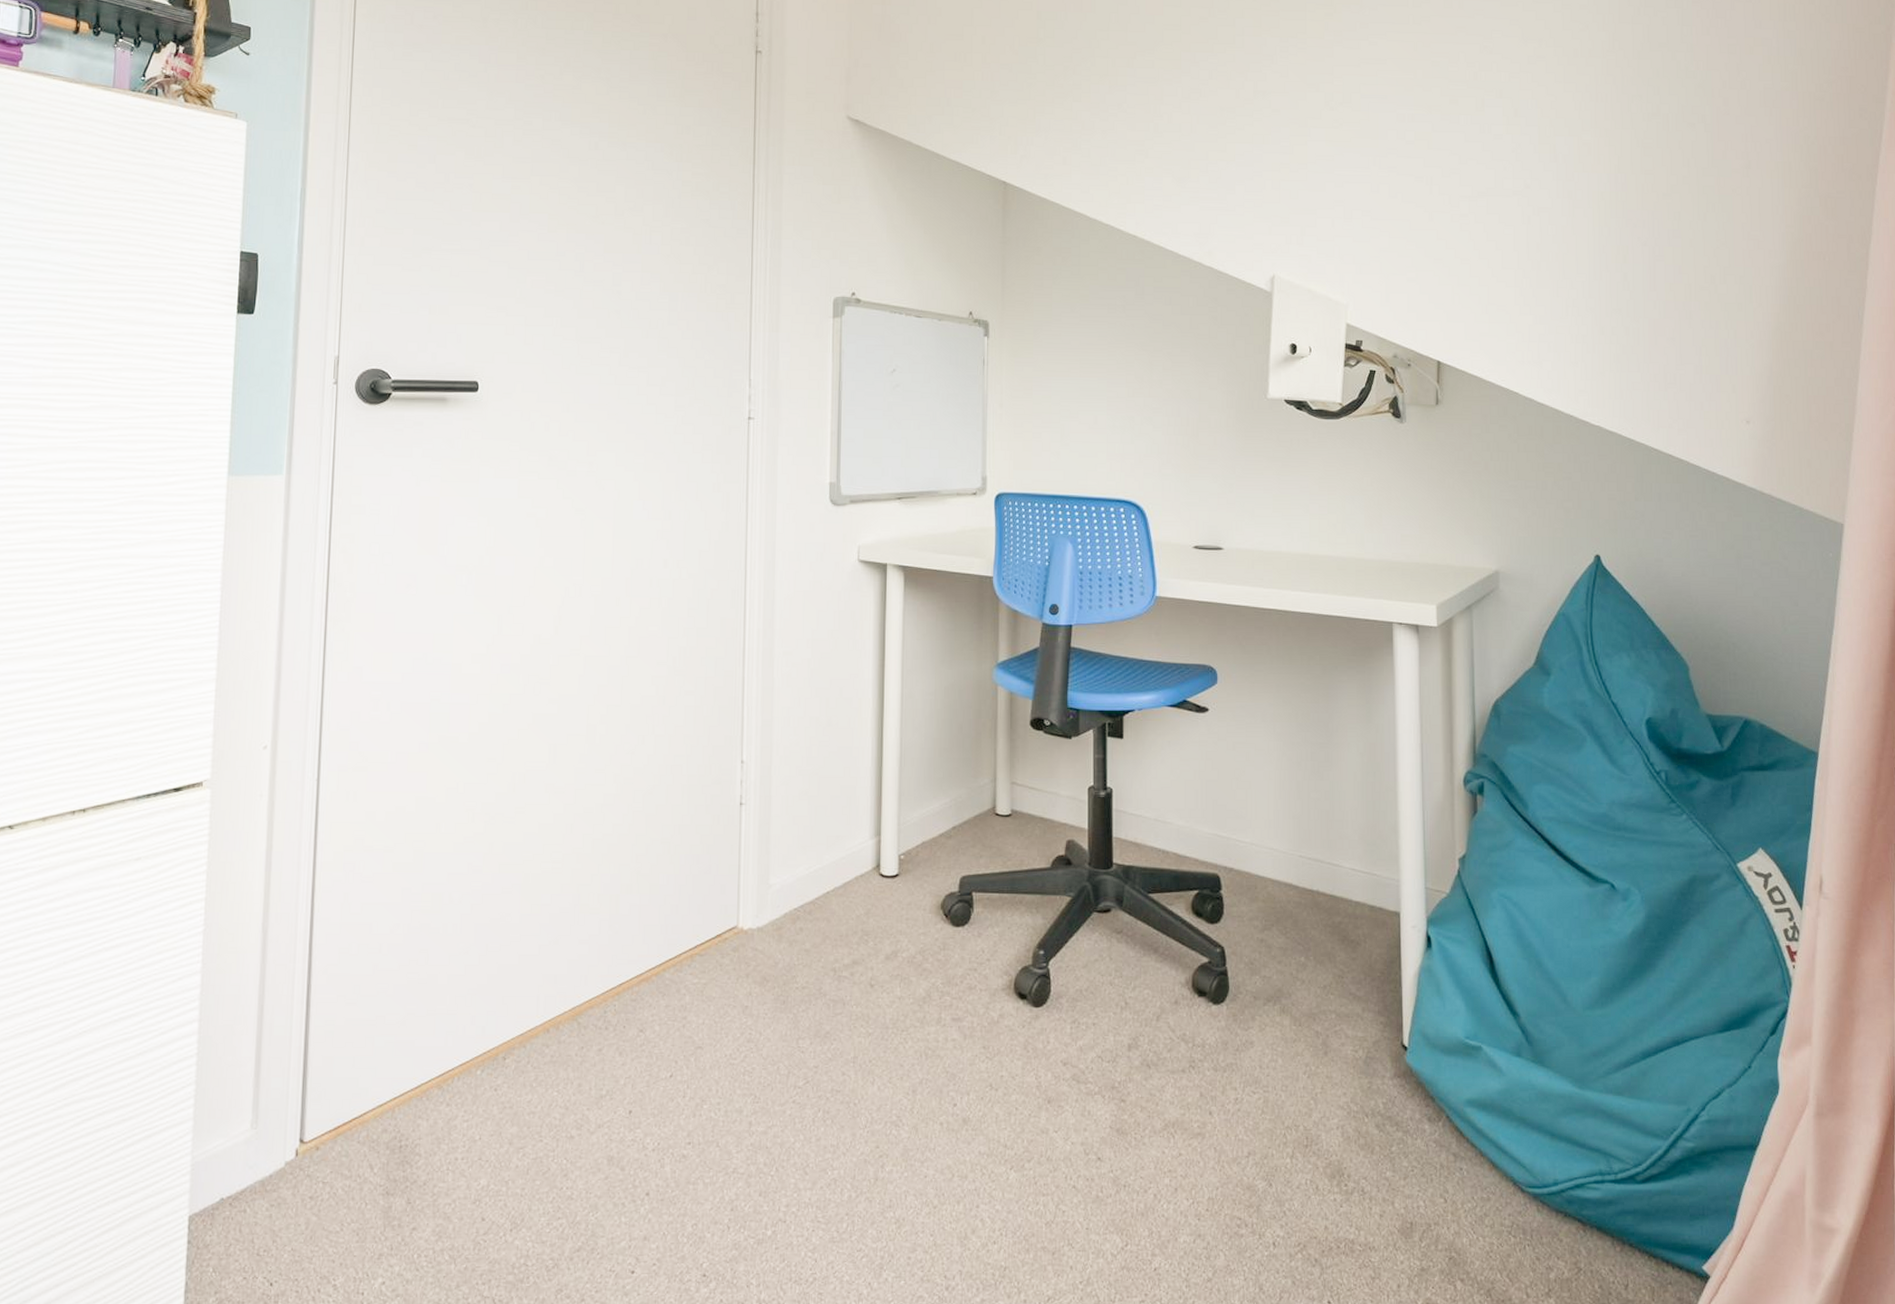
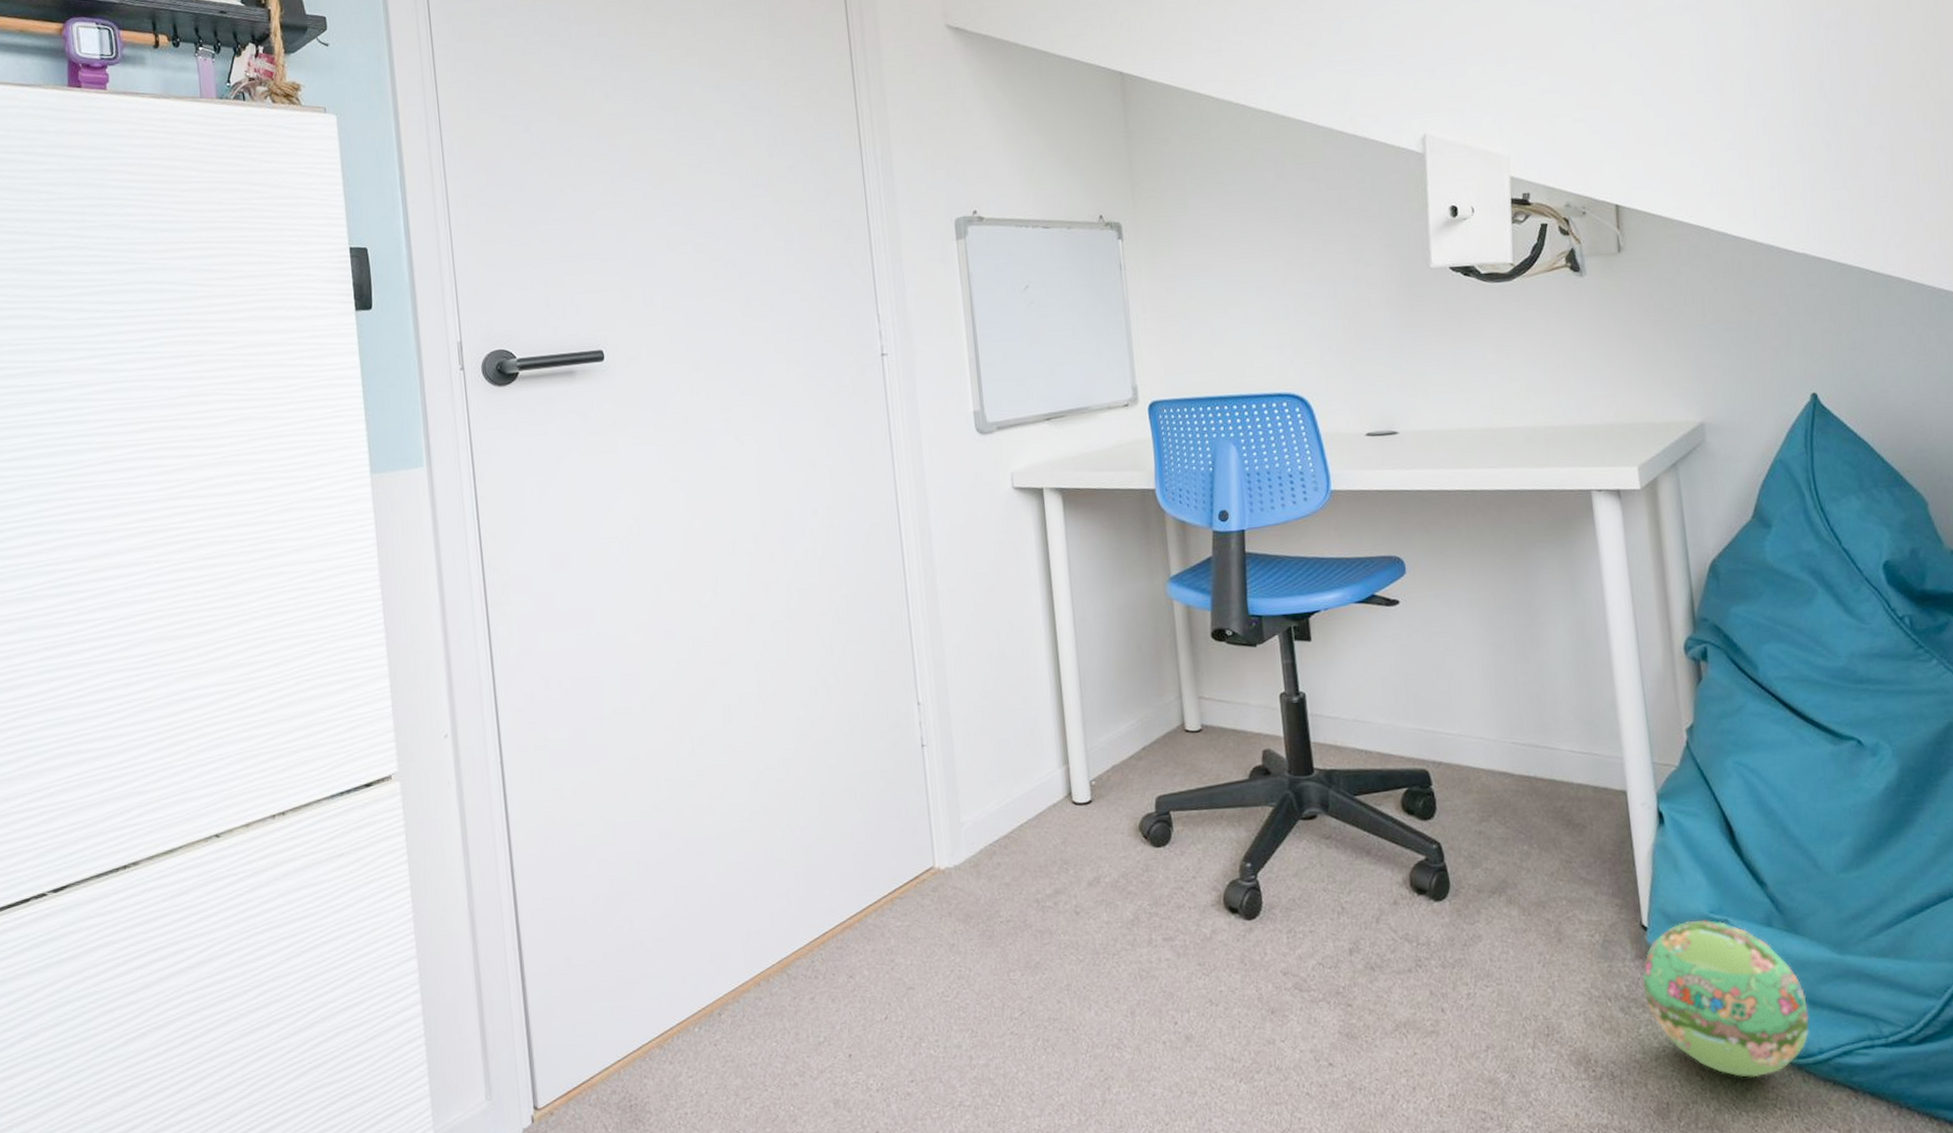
ball: none [1399,1044,1547,1204] -> present [1642,919,1809,1078]

